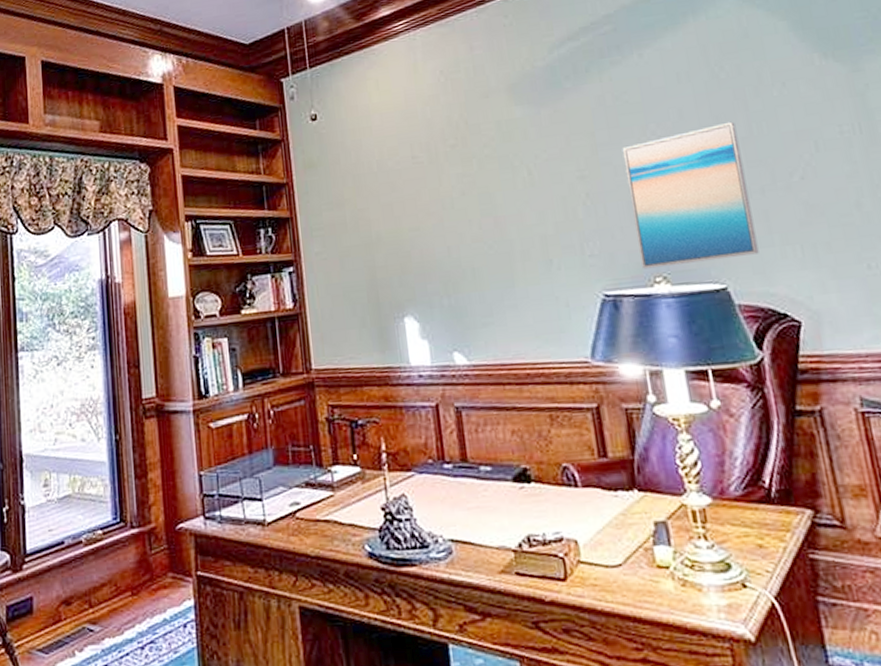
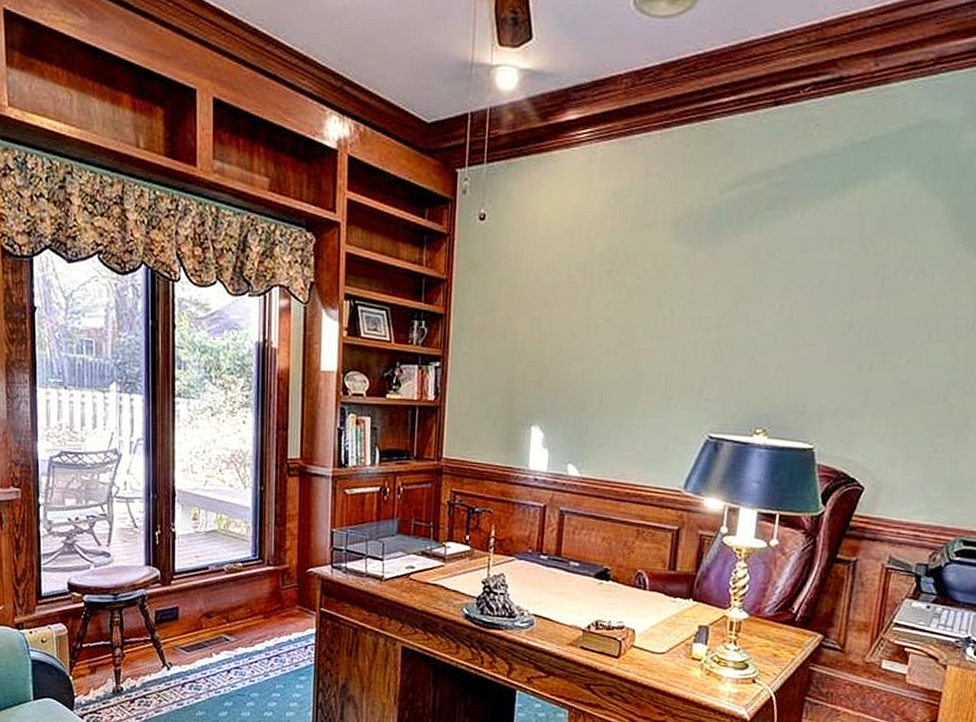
wall art: present [622,121,759,269] -> none [748,297,868,424]

